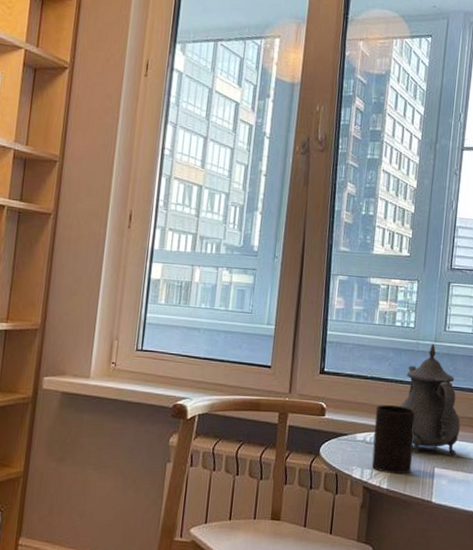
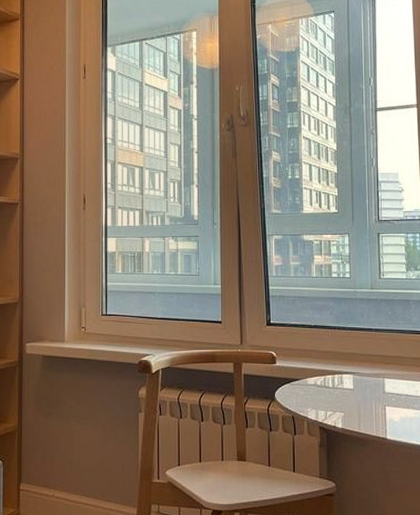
cup: present [371,404,416,475] -> none [323,350,364,414]
teapot: present [400,343,461,456] -> none [346,290,406,394]

